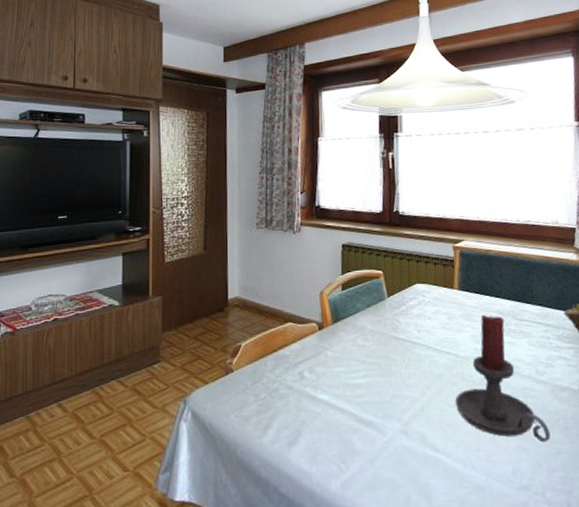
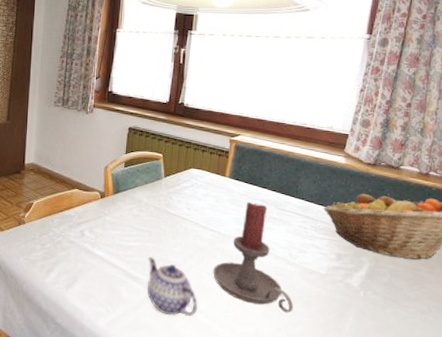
teapot: none [380,394,445,465] -> present [146,256,199,317]

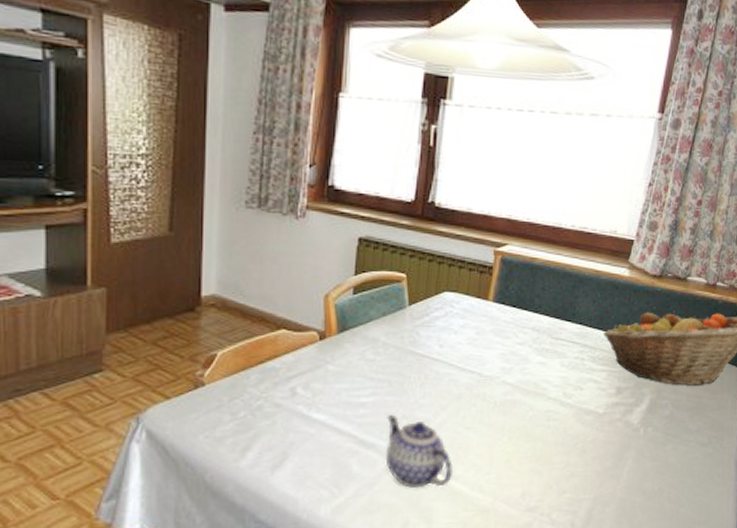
candle holder: present [213,201,293,313] -> none [472,331,567,466]

